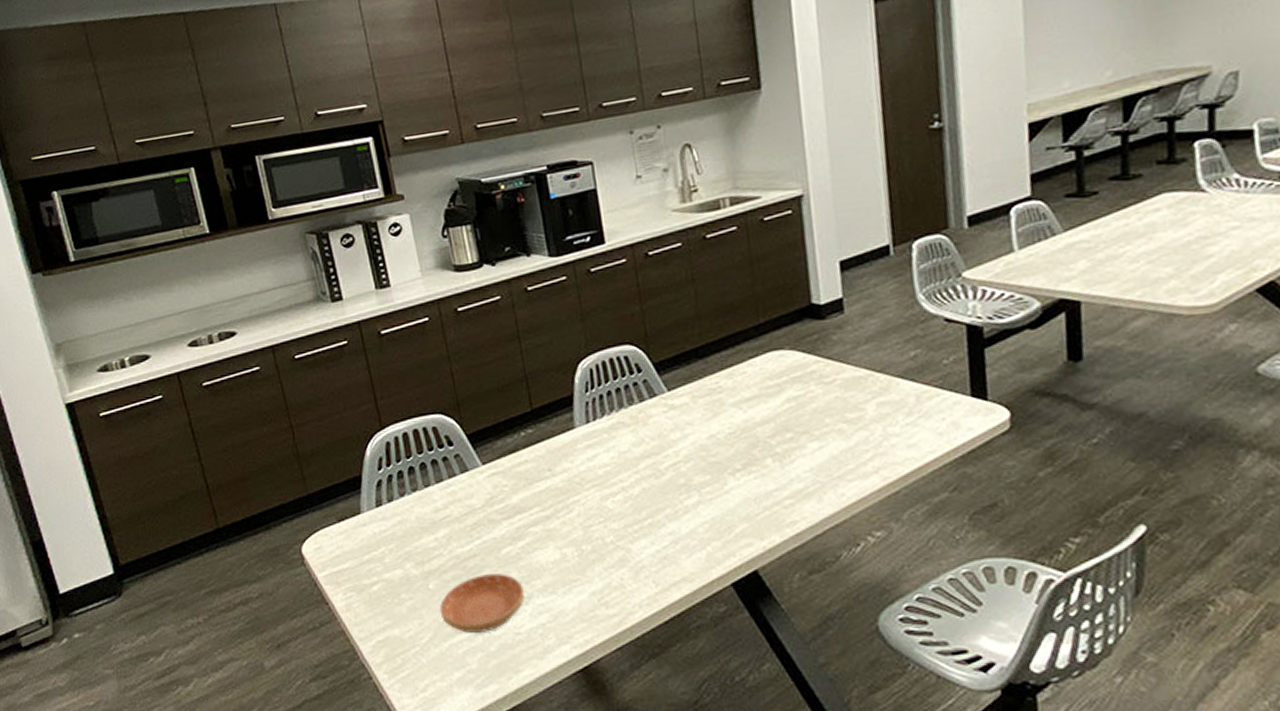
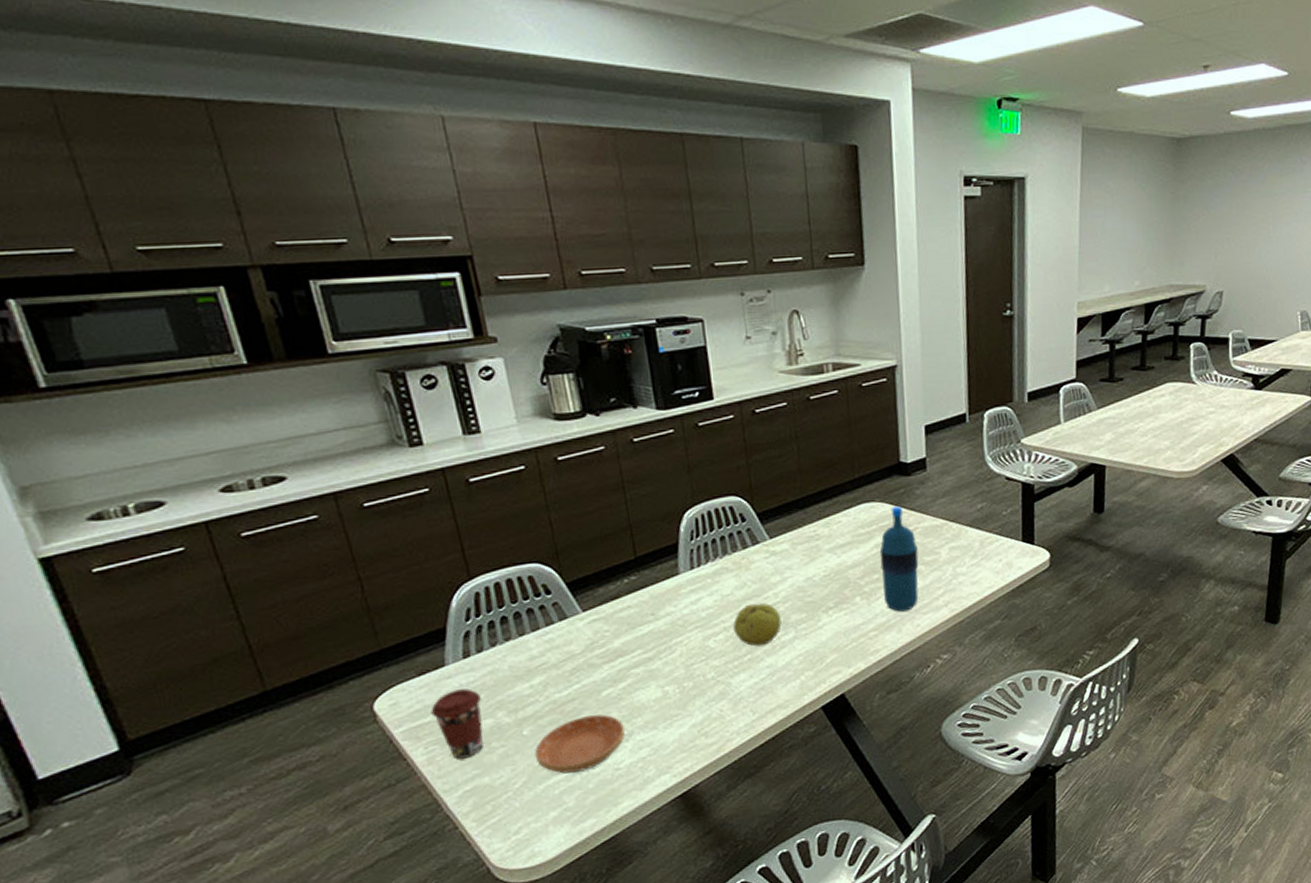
coffee cup: none [348,537,394,608] -> present [430,688,483,759]
fruit: none [632,462,684,510] -> present [733,603,782,647]
water bottle: none [792,354,842,478] -> present [879,506,919,612]

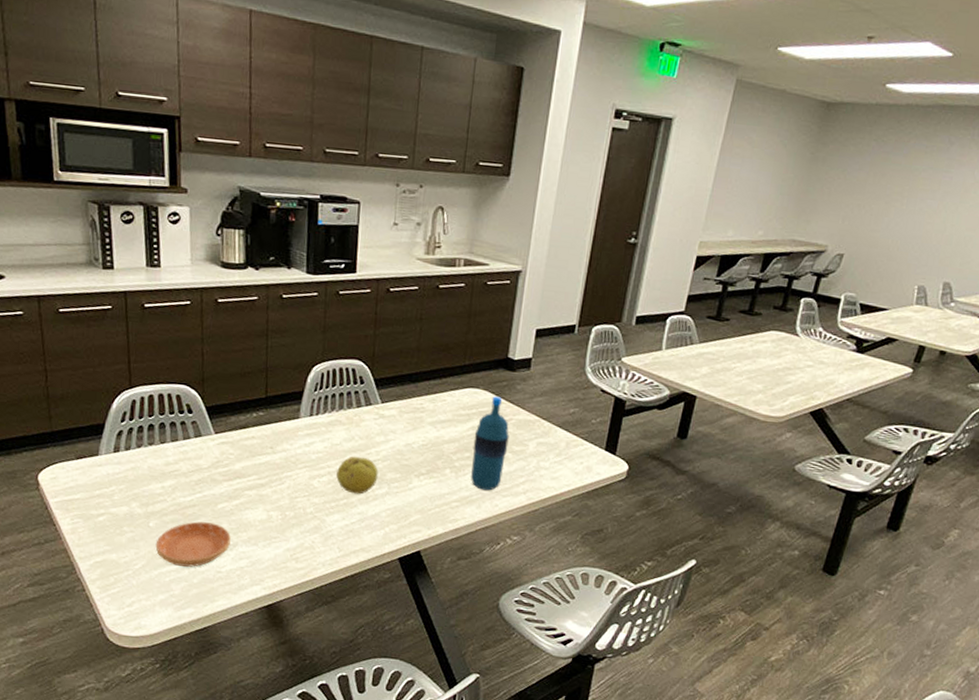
coffee cup: present [430,688,483,759] -> none [81,477,122,535]

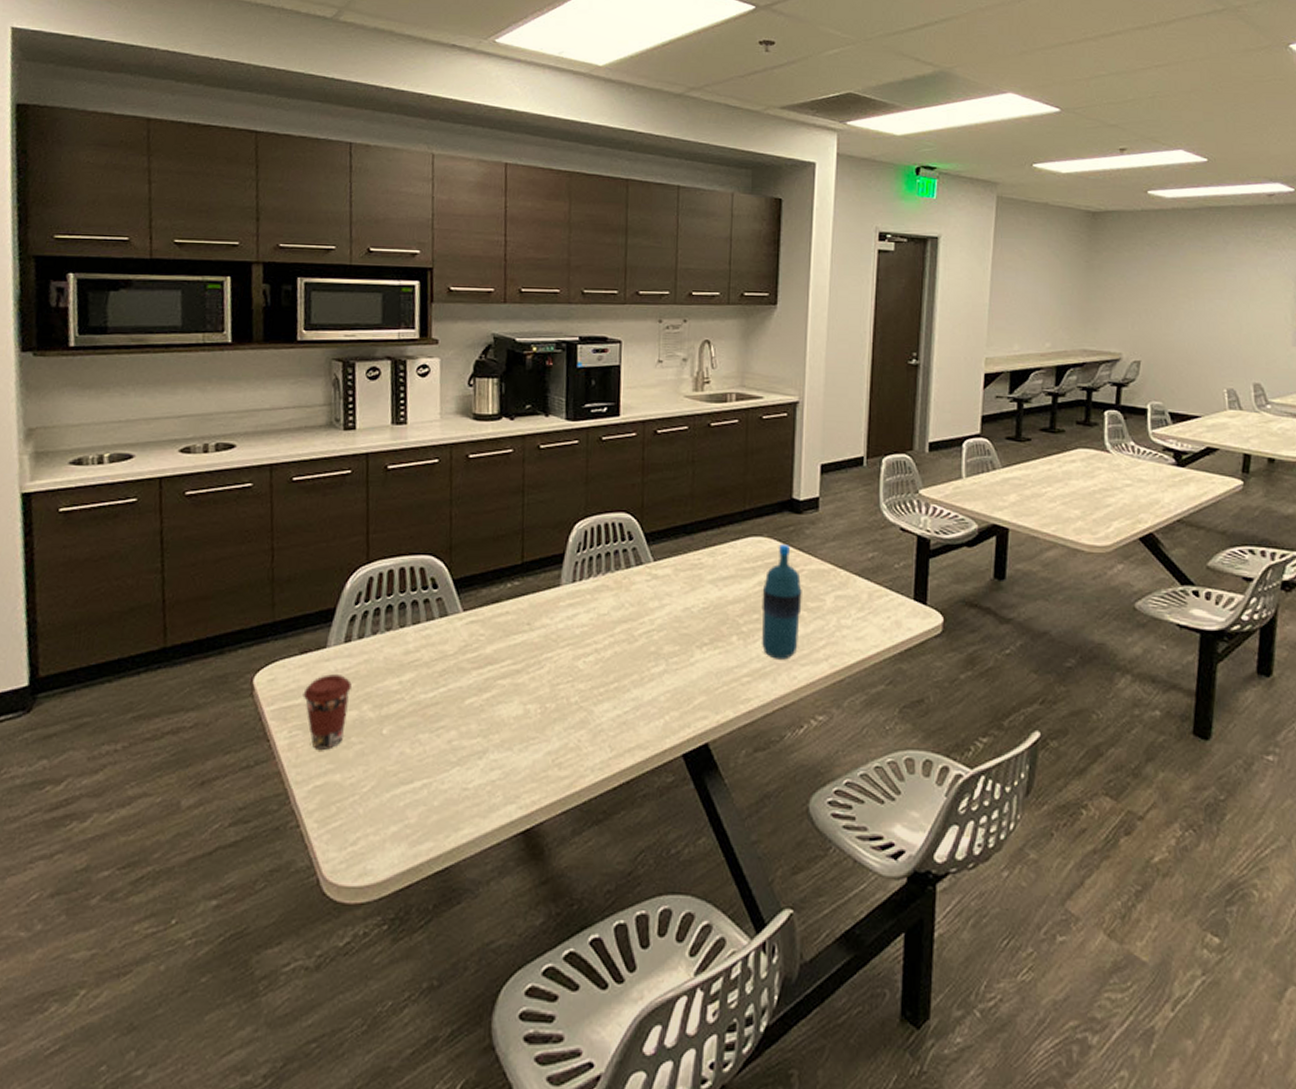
coffee cup: none [81,477,122,535] -> present [303,674,352,750]
saucer: present [155,521,231,567] -> none [388,724,480,785]
fruit: present [336,456,378,495] -> none [605,627,654,675]

